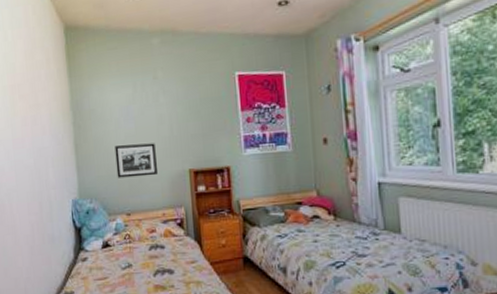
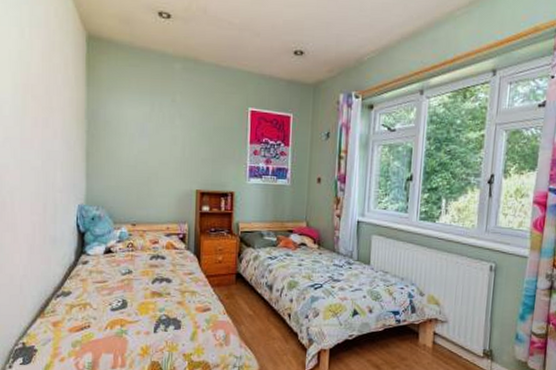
picture frame: present [115,143,159,178] -> none [126,159,167,192]

